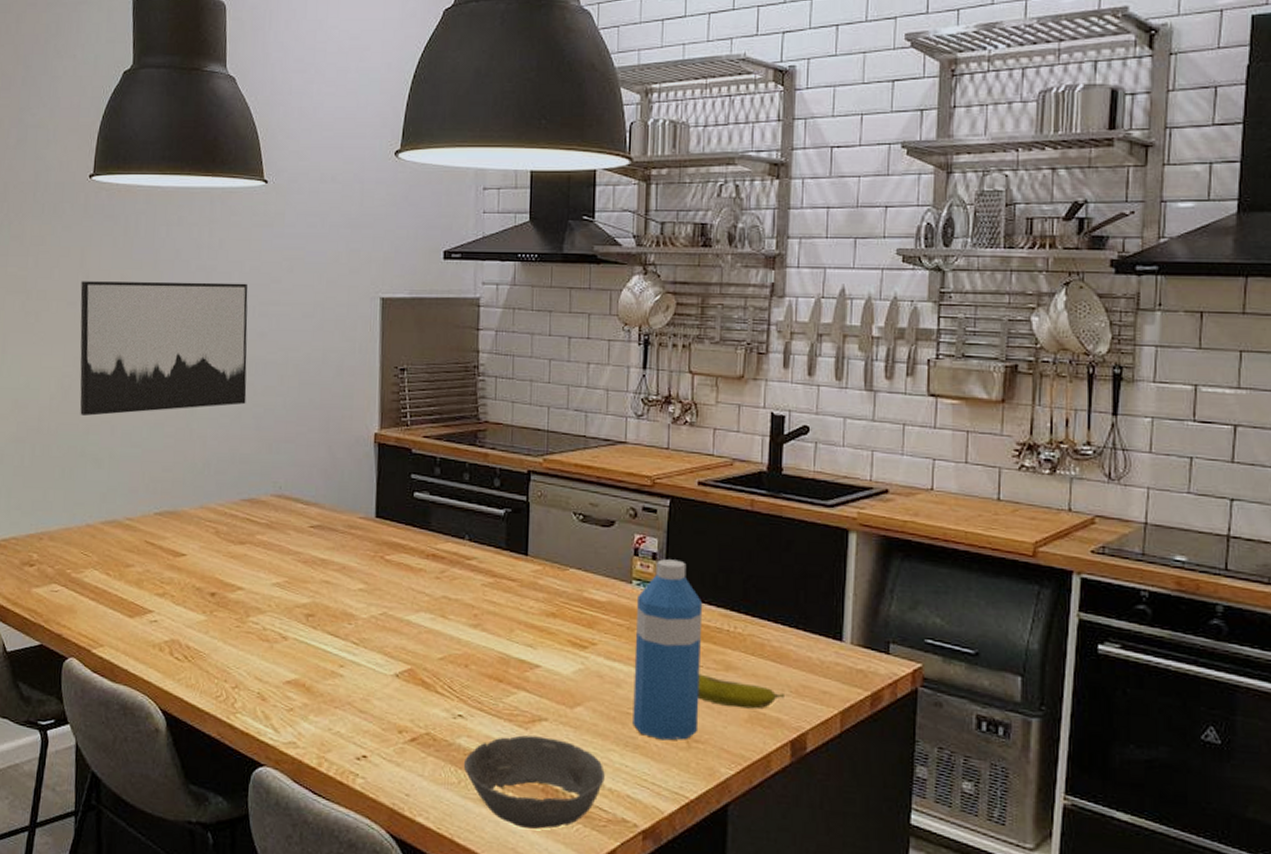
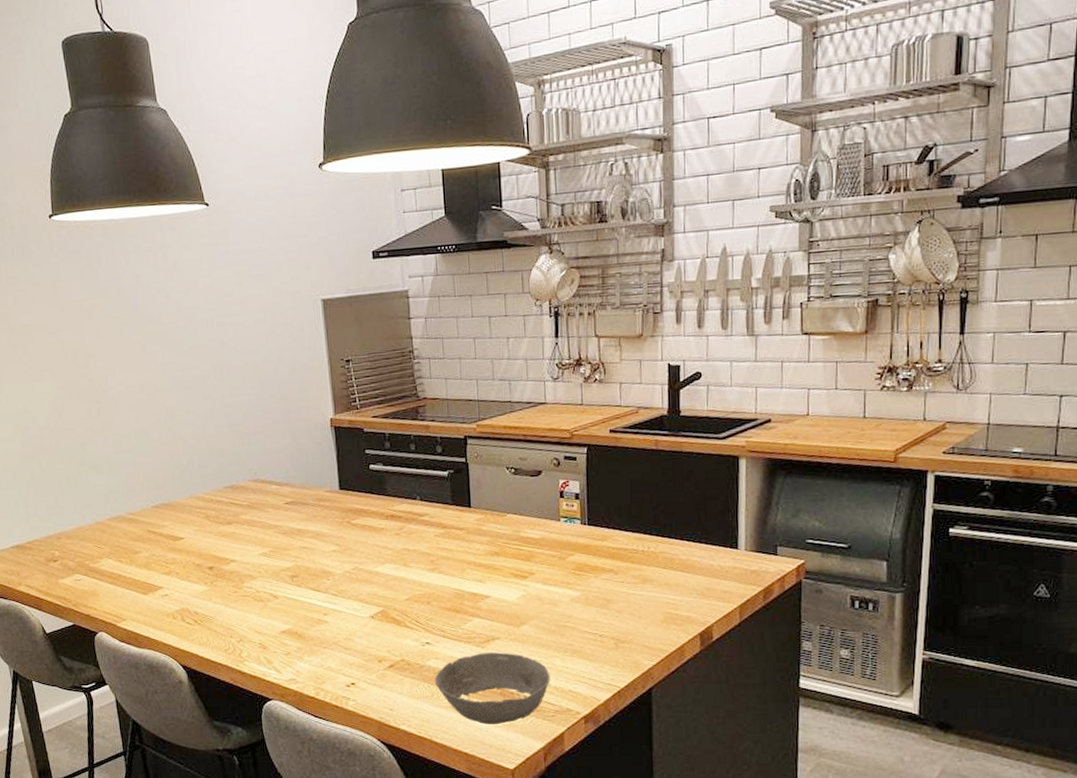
wall art: present [80,281,248,416] -> none [57,299,217,430]
water bottle: present [633,559,703,741] -> none [566,497,623,644]
fruit: present [698,673,786,709] -> none [621,588,694,612]

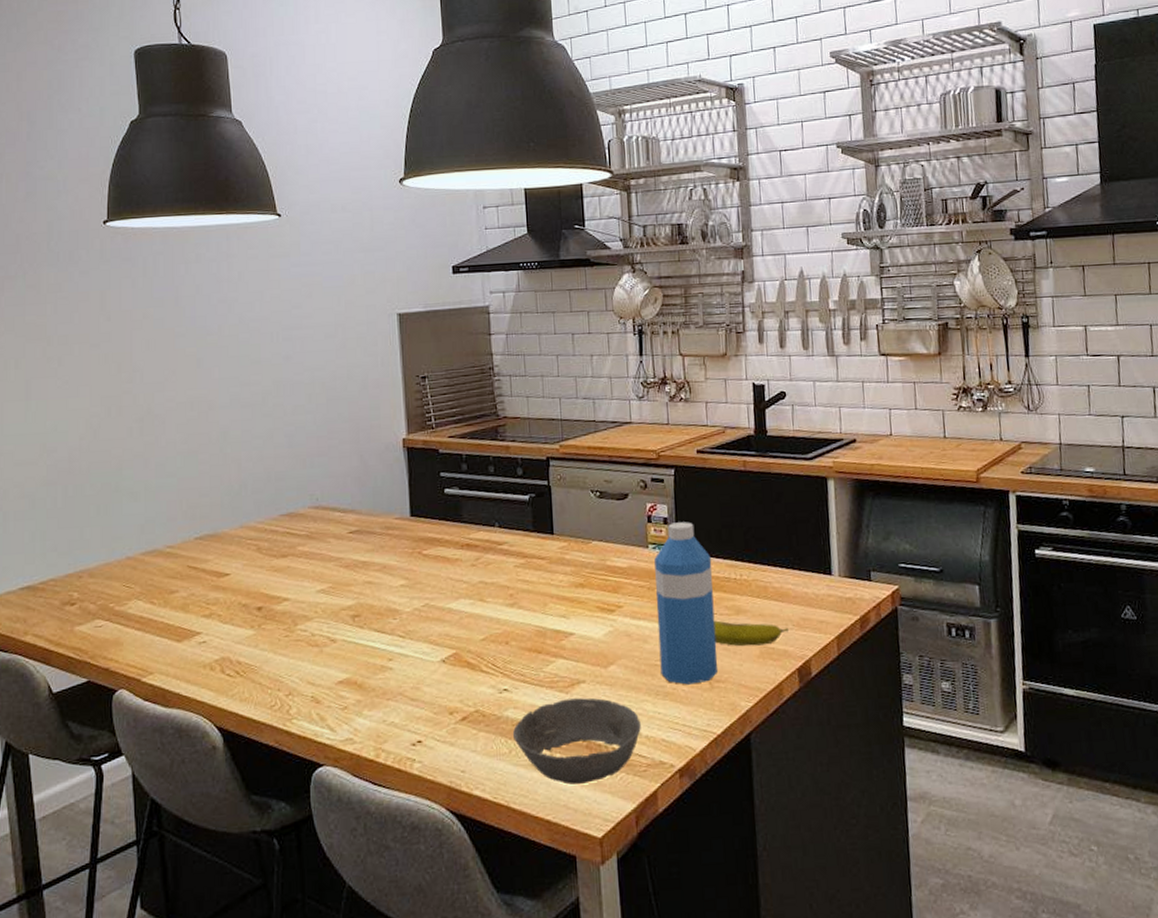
water bottle: none [566,497,623,644] -> present [654,522,717,685]
fruit: none [621,588,694,612] -> present [713,620,790,646]

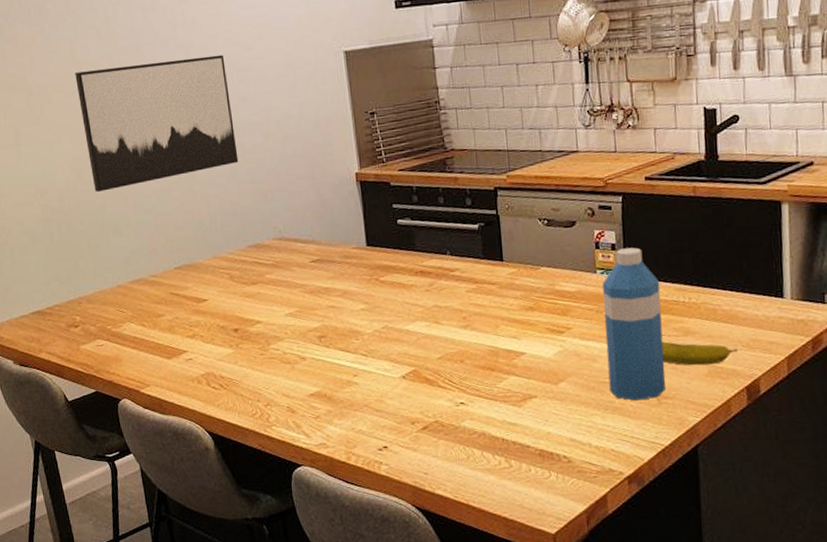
wall art: none [103,311,277,452] -> present [75,54,239,192]
bowl: present [512,698,641,786] -> none [469,411,591,488]

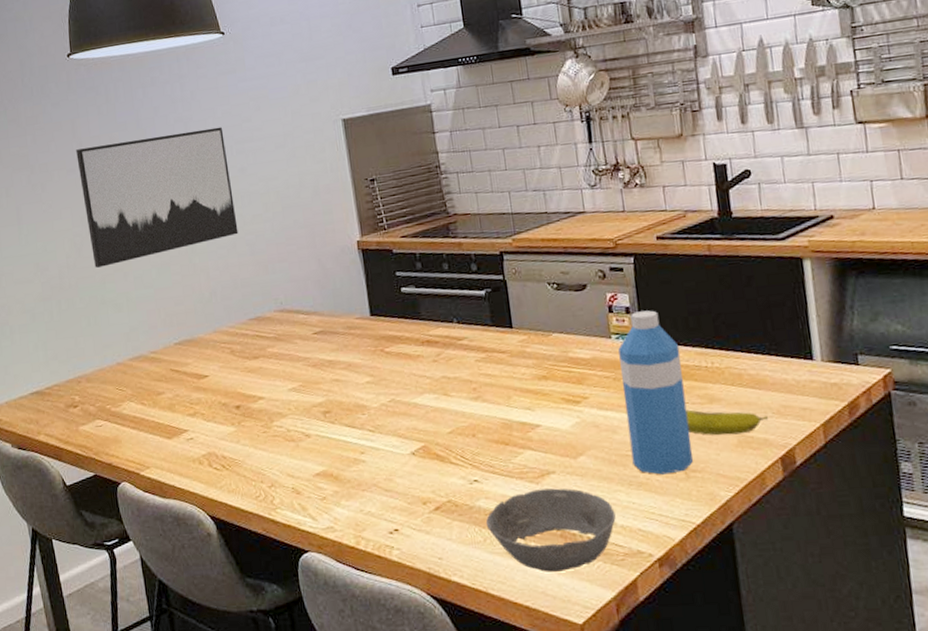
bowl: none [469,411,591,488] -> present [485,488,616,573]

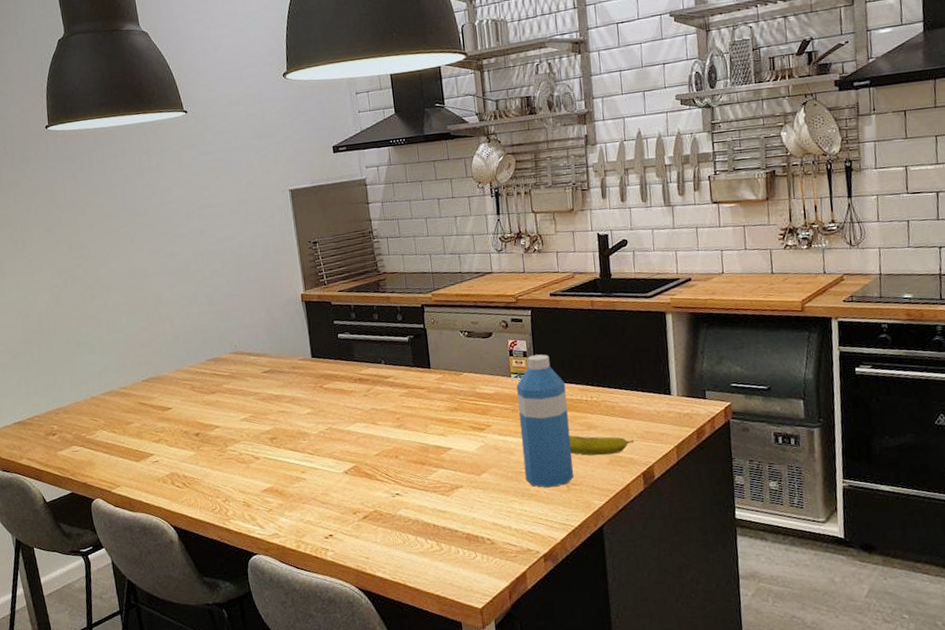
wall art: present [76,127,238,268] -> none [54,194,199,315]
bowl: present [485,488,616,573] -> none [405,499,511,568]

